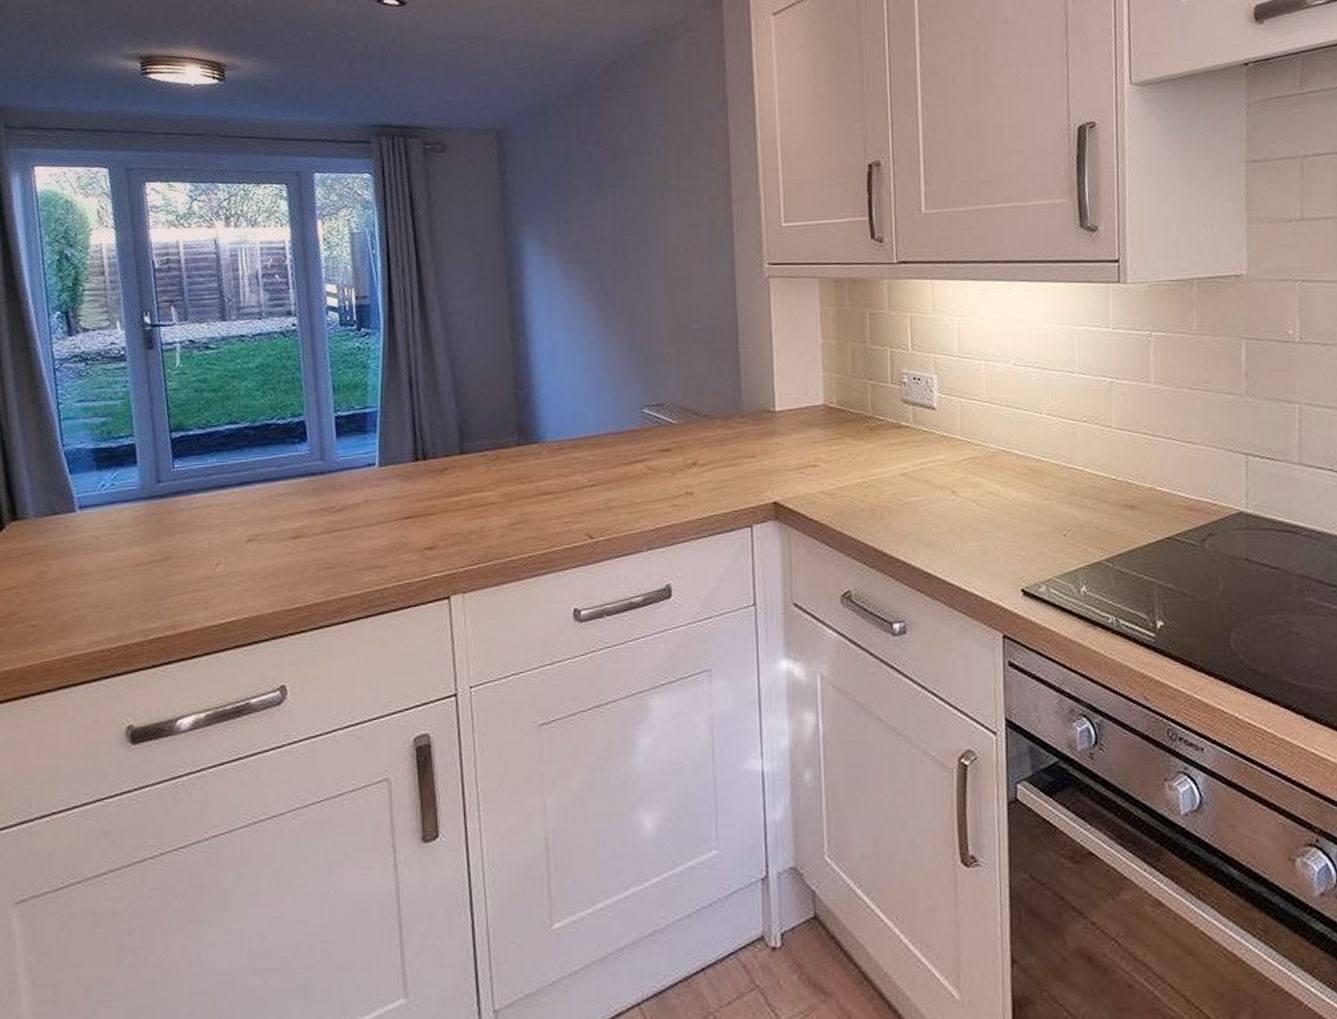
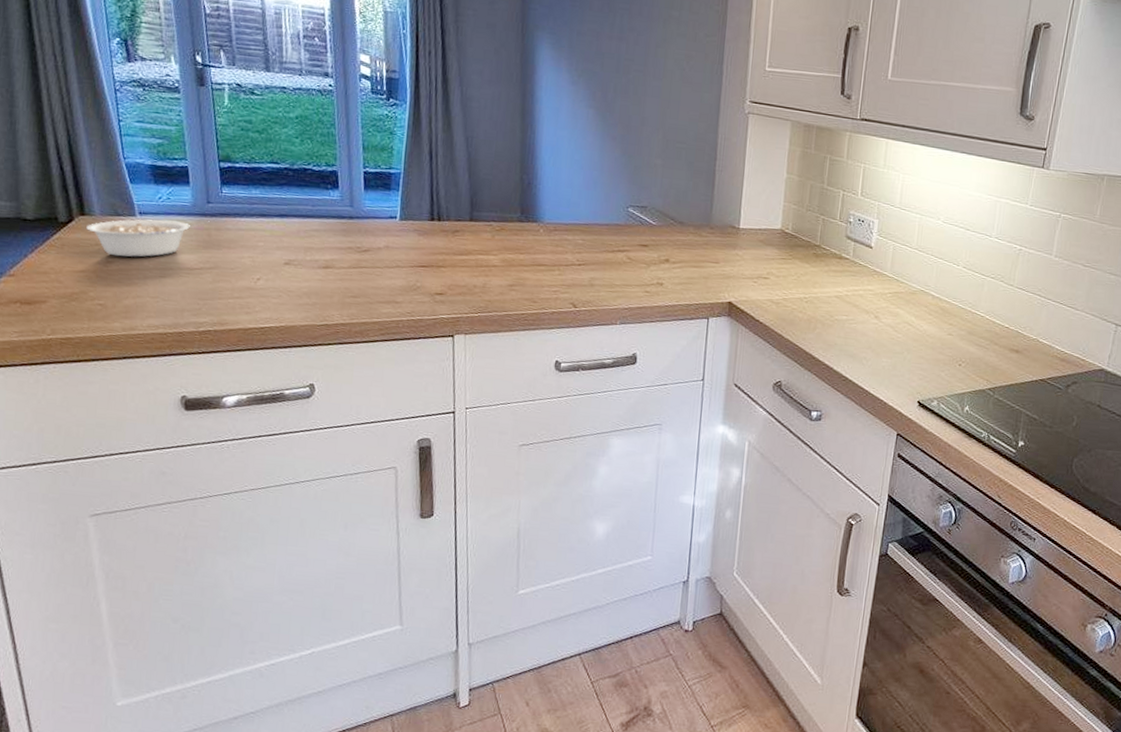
legume: none [18,503,160,564] -> present [86,219,210,257]

